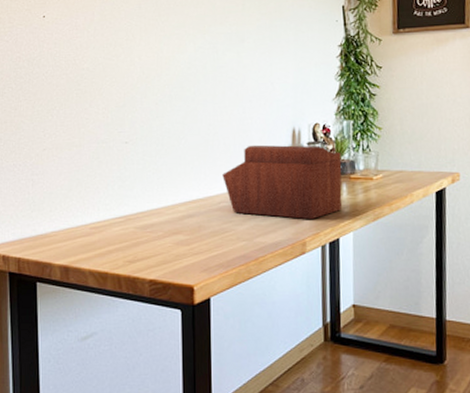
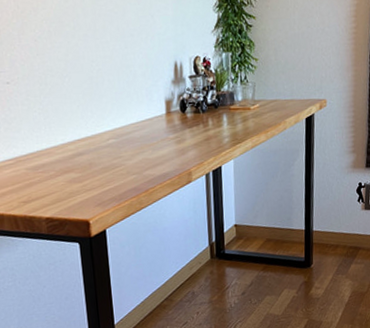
sewing box: present [222,145,342,220] -> none [109,79,223,151]

